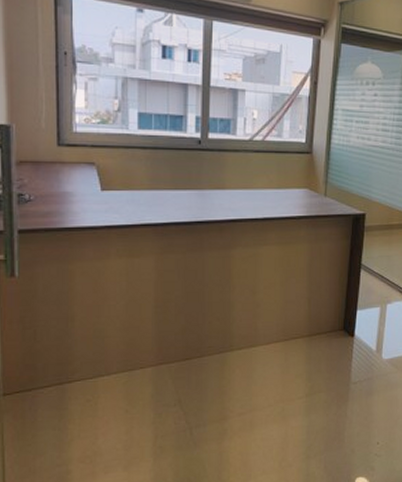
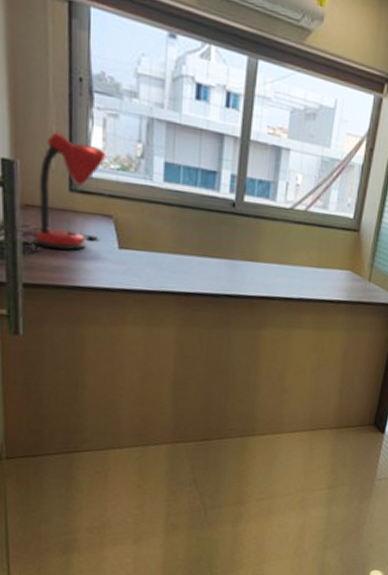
desk lamp: none [18,97,89,196] -> present [23,131,107,250]

